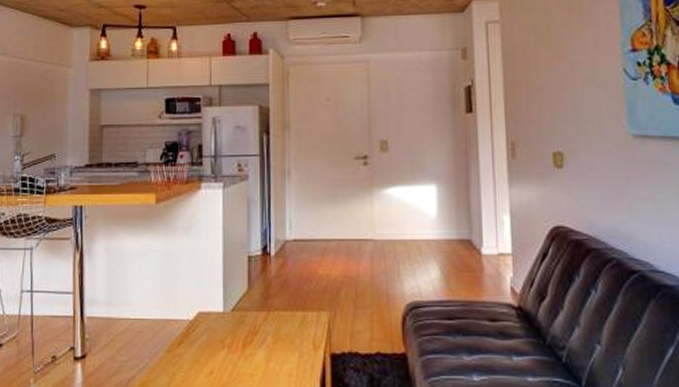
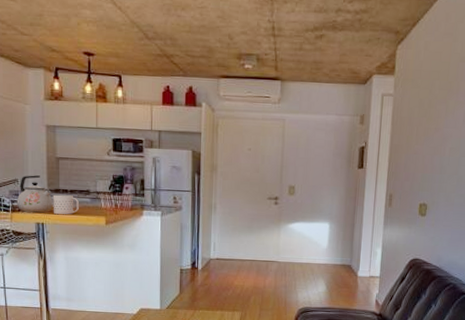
kettle: none [52,148,95,193] -> present [16,175,54,213]
mug: none [93,170,126,195] -> present [53,194,80,215]

